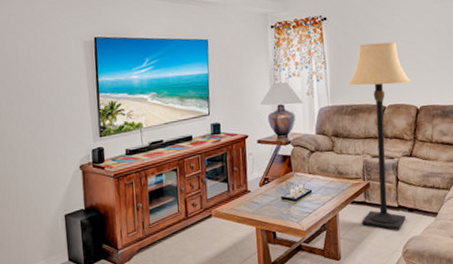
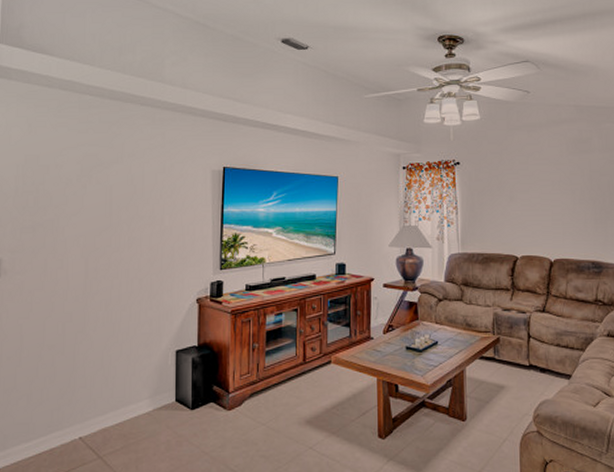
lamp: present [347,42,411,230] -> none [479,191,544,391]

